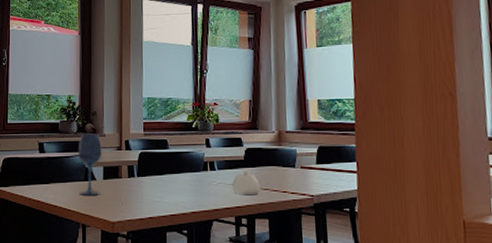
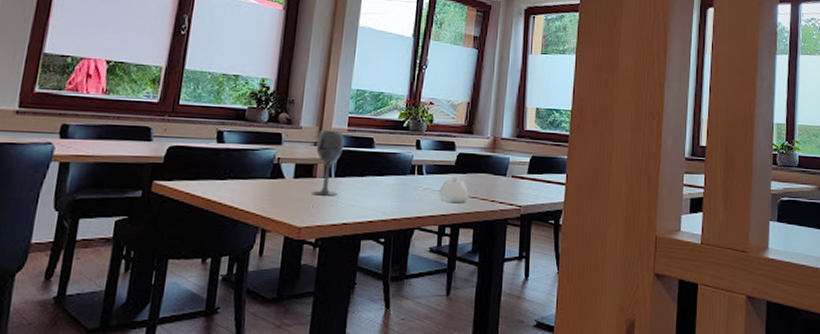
wineglass: present [78,133,102,195] -> none [262,124,297,196]
wine glass: none [119,135,143,194] -> present [312,129,345,196]

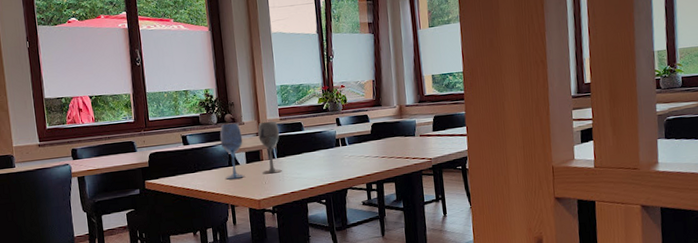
wineglass: none [262,124,297,196] -> present [220,123,245,180]
sugar bowl: present [438,176,470,204] -> none [361,143,387,164]

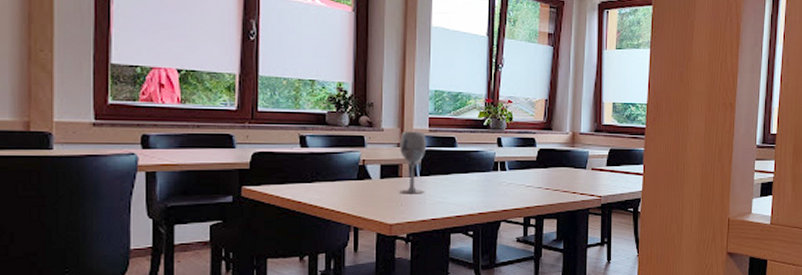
wineglass: present [220,123,245,180] -> none [350,127,379,196]

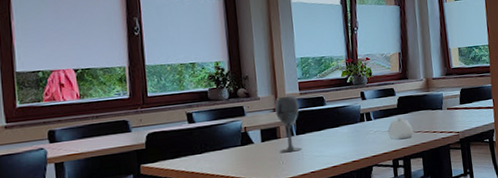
sugar bowl: none [521,171,552,196] -> present [387,117,414,140]

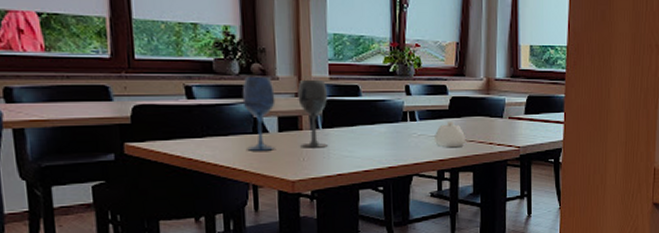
wineglass: none [231,98,259,161] -> present [242,76,276,151]

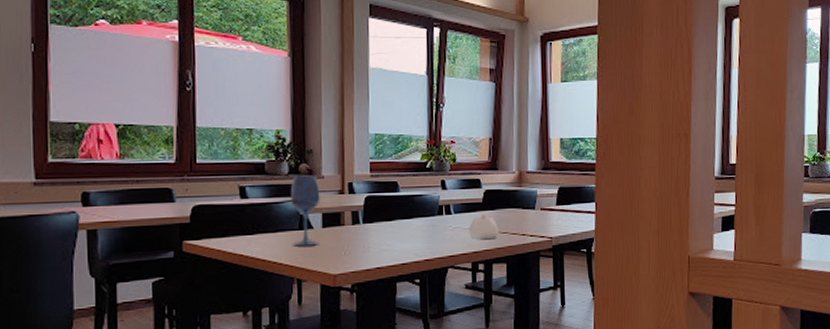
wine glass: present [297,79,328,148] -> none [341,177,369,243]

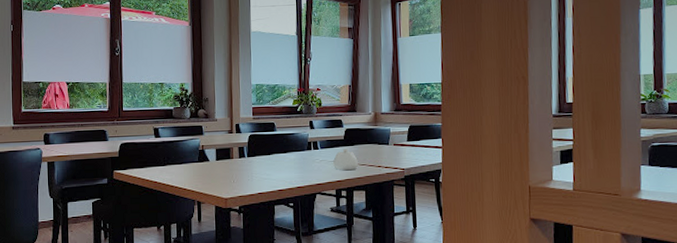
wineglass: present [290,175,320,247] -> none [191,119,214,175]

